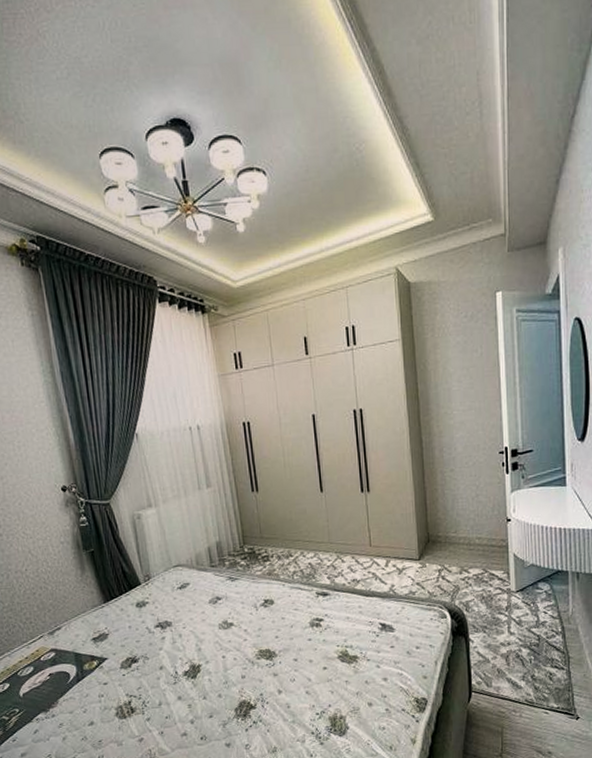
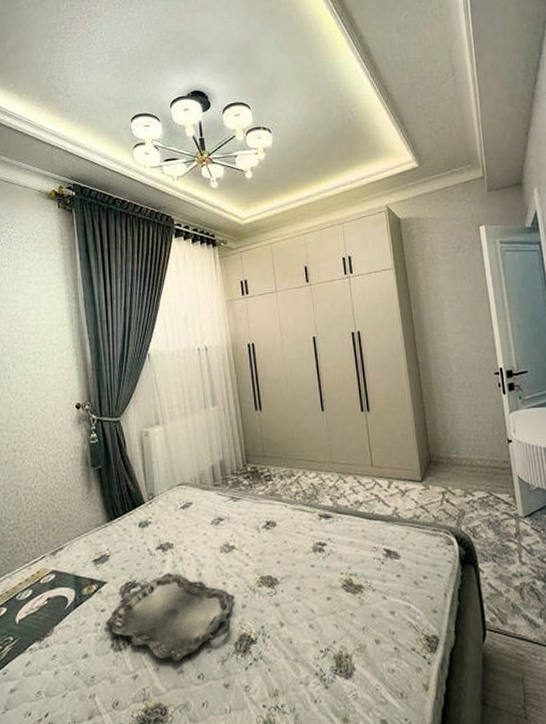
serving tray: none [108,648,234,727] -> present [104,573,235,662]

